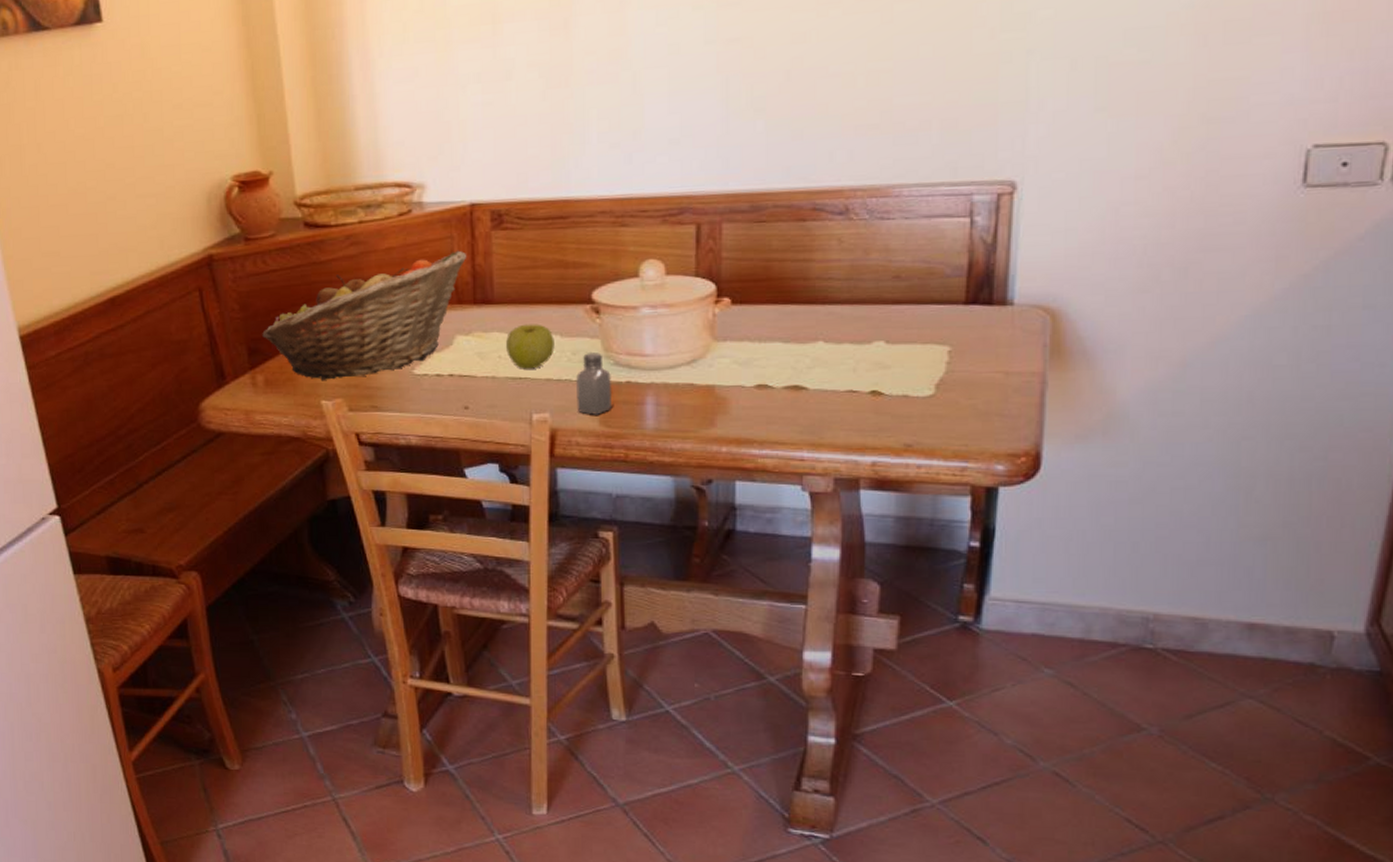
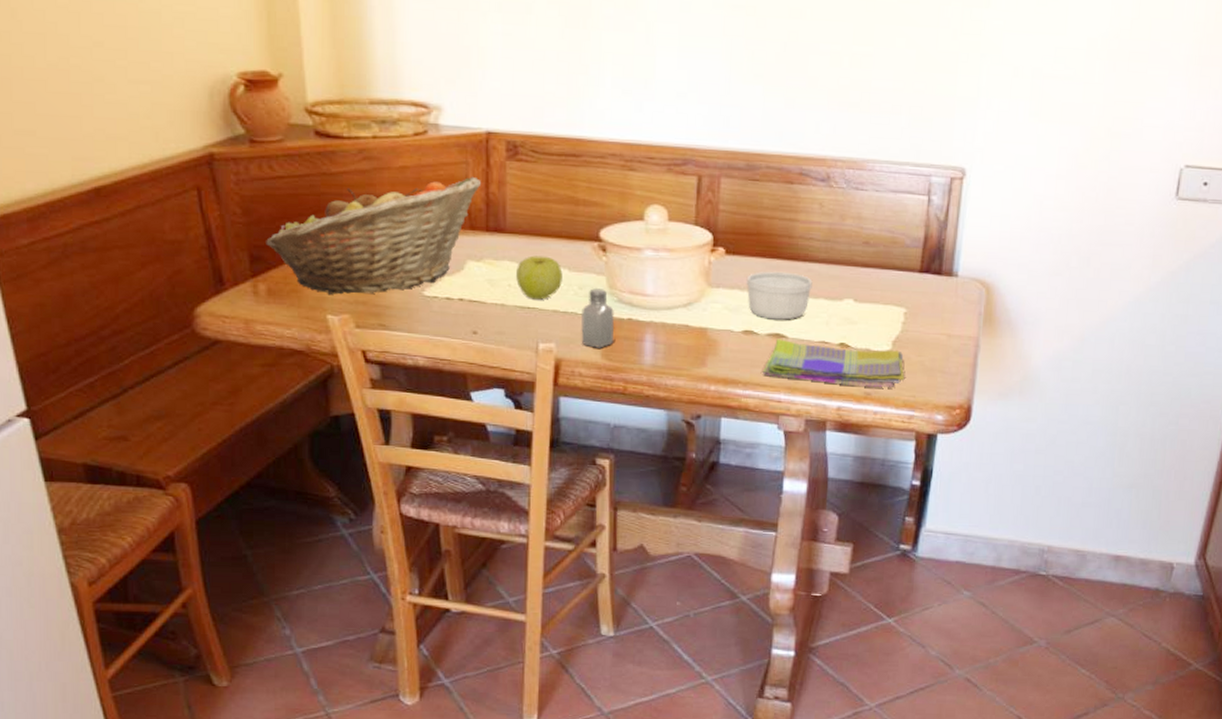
ramekin: none [757,317,834,371] -> present [746,271,813,320]
dish towel: none [780,391,954,437] -> present [762,338,905,387]

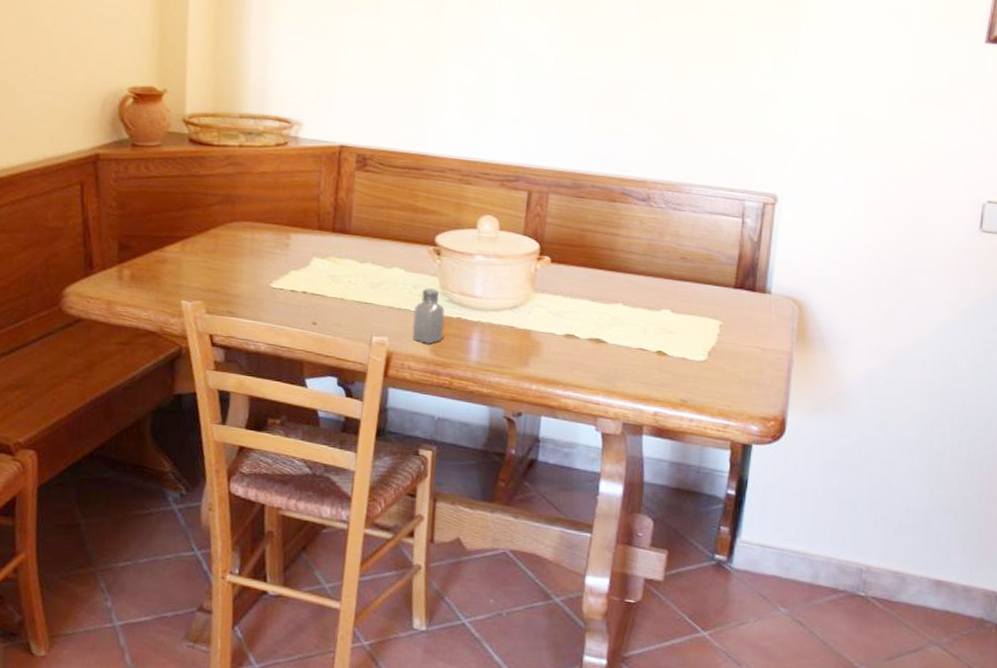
fruit basket: present [266,176,482,295] -> none [135,183,332,283]
apple: present [515,255,563,300] -> none [355,256,399,296]
ramekin: present [746,271,813,320] -> none [569,280,632,327]
dish towel: present [762,338,905,387] -> none [582,343,720,396]

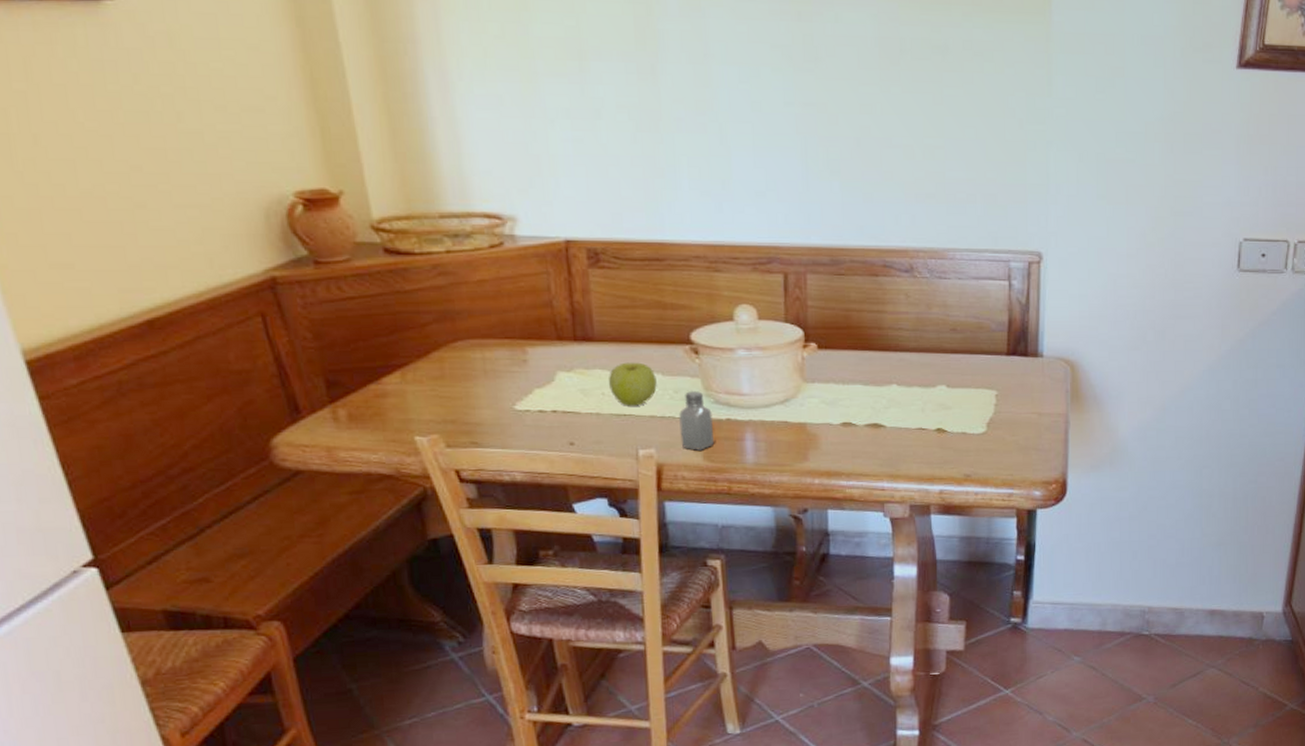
apple: none [355,256,399,296] -> present [608,362,657,406]

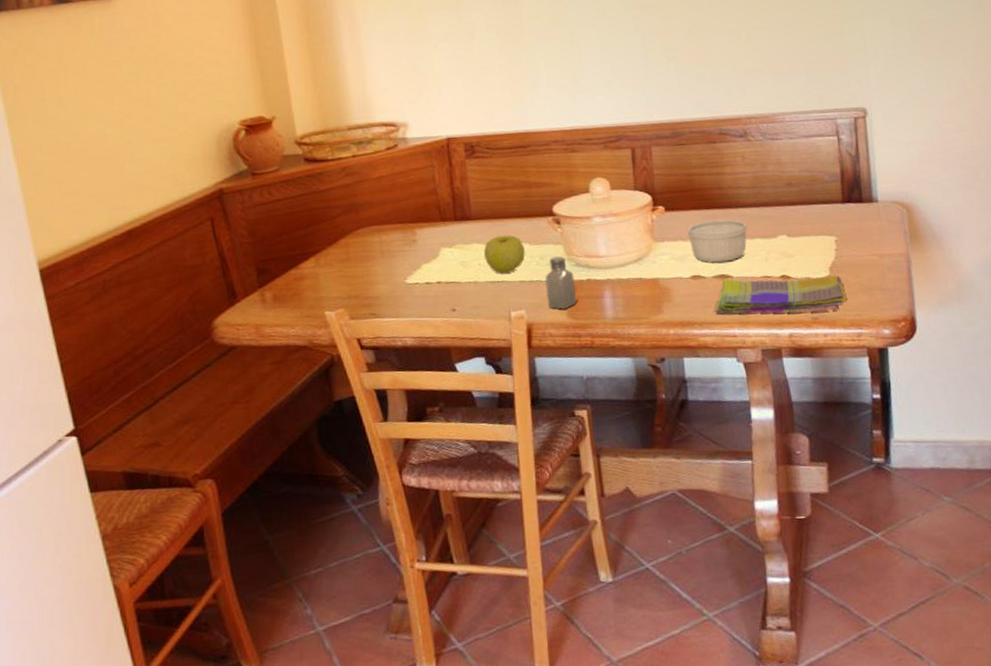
ramekin: none [840,362,905,410] -> present [687,219,748,263]
dish towel: none [863,428,1002,469] -> present [714,275,847,314]

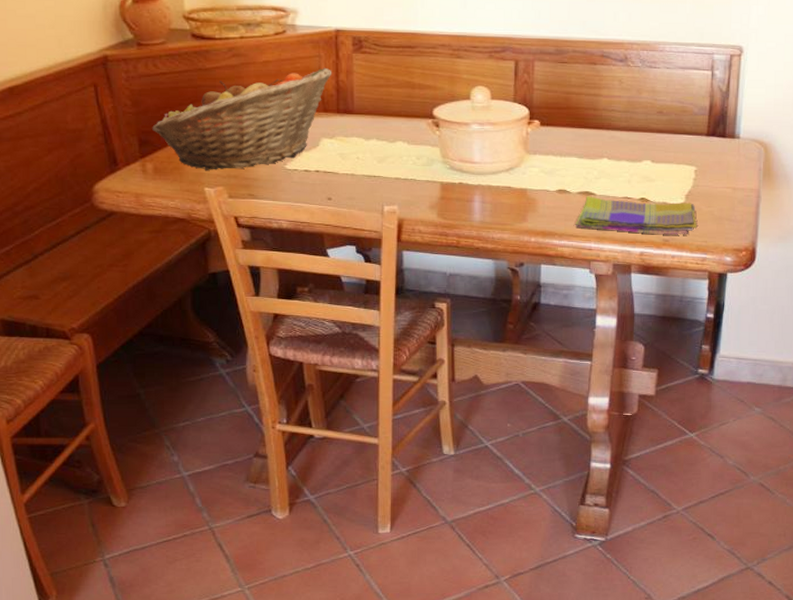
fruit basket: none [269,176,447,293] -> present [152,67,332,170]
apple: present [483,235,525,274] -> none [362,132,403,169]
saltshaker: present [545,256,576,309] -> none [419,158,447,209]
ramekin: present [687,219,748,263] -> none [559,139,615,180]

